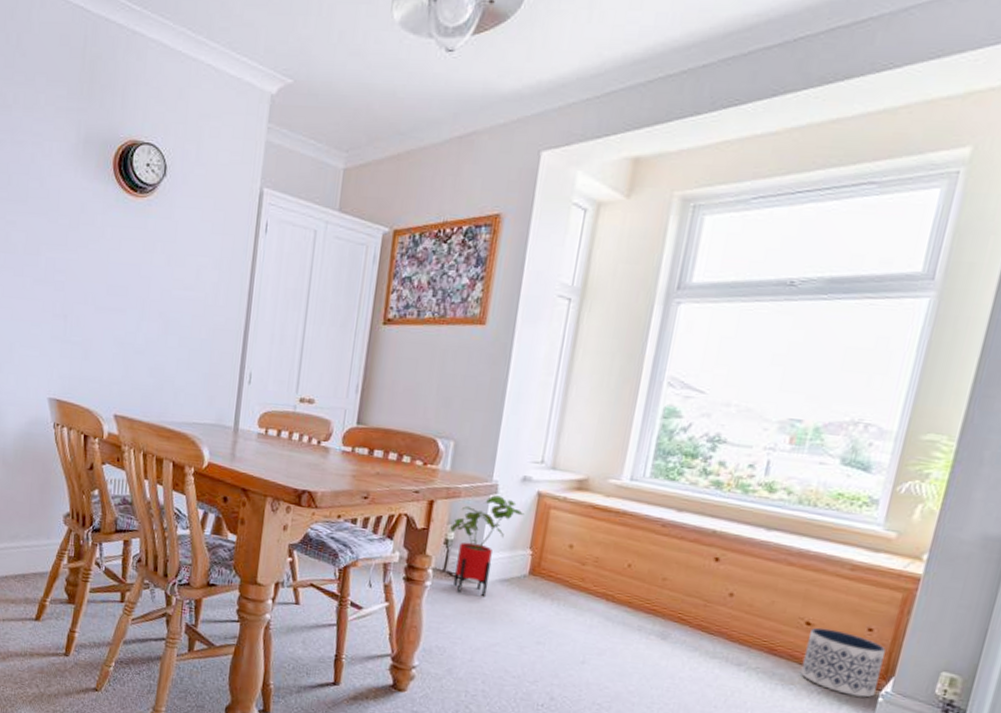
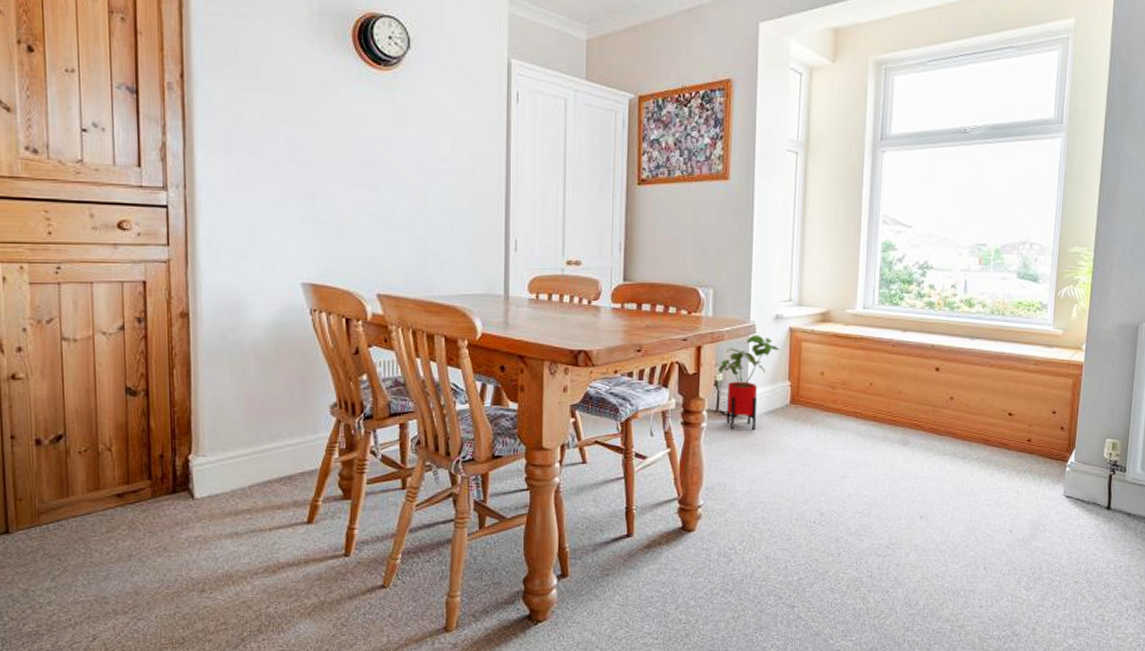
planter: present [800,627,886,698] -> none [1009,416,1066,470]

